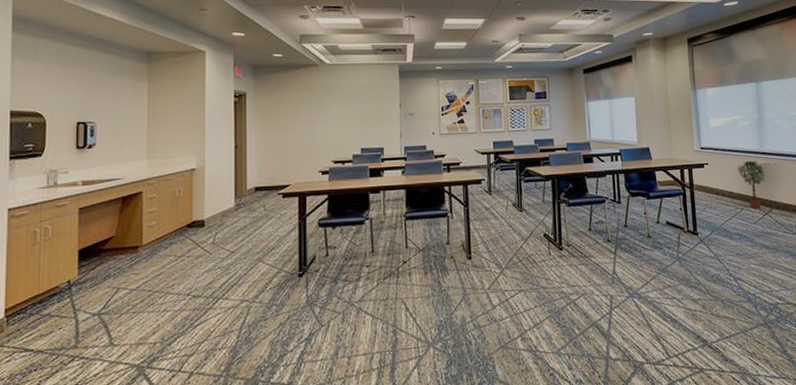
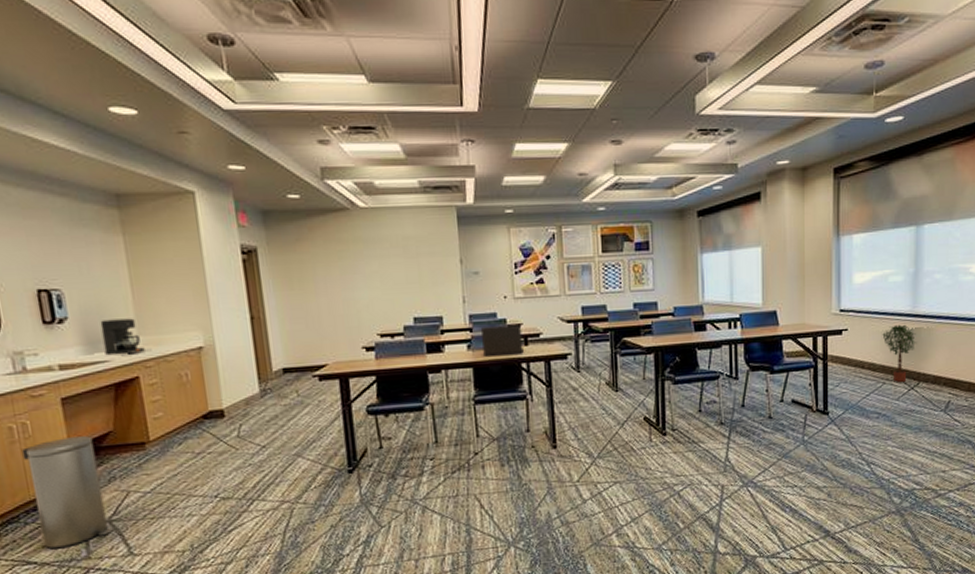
pedal bin: none [40,240,100,339] -> present [22,436,113,550]
coffee maker: none [119,145,150,175] -> present [100,318,145,356]
laptop: none [413,156,446,180] -> present [480,325,524,356]

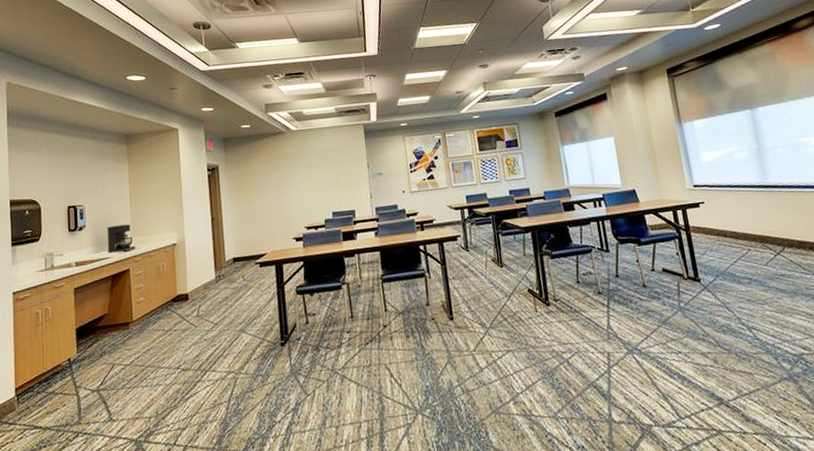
pedal bin: present [22,436,113,550] -> none [43,318,99,416]
laptop: present [480,325,524,356] -> none [385,214,421,241]
potted tree: present [882,324,917,382] -> none [738,194,774,249]

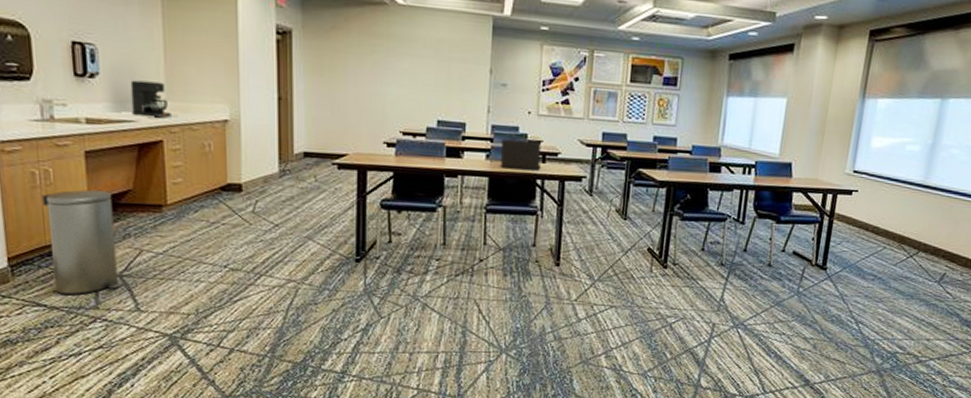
pedal bin: none [43,318,99,416] -> present [42,190,123,296]
laptop: none [385,214,421,241] -> present [500,139,542,170]

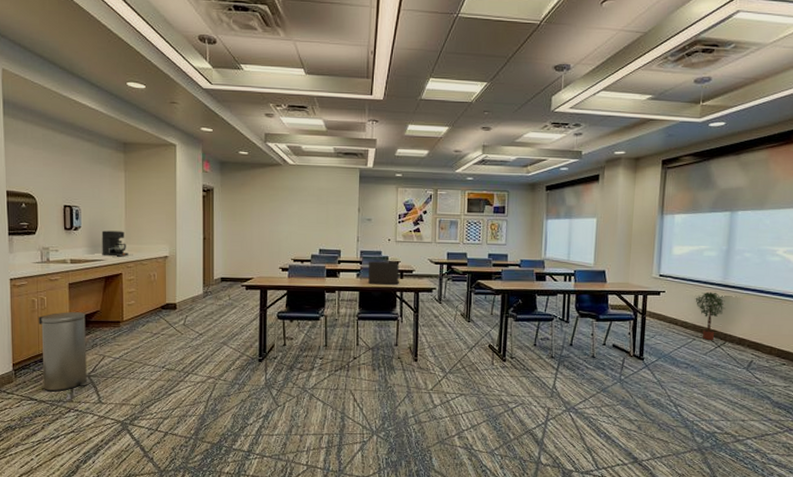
potted tree: none [891,192,924,249] -> present [695,291,726,340]

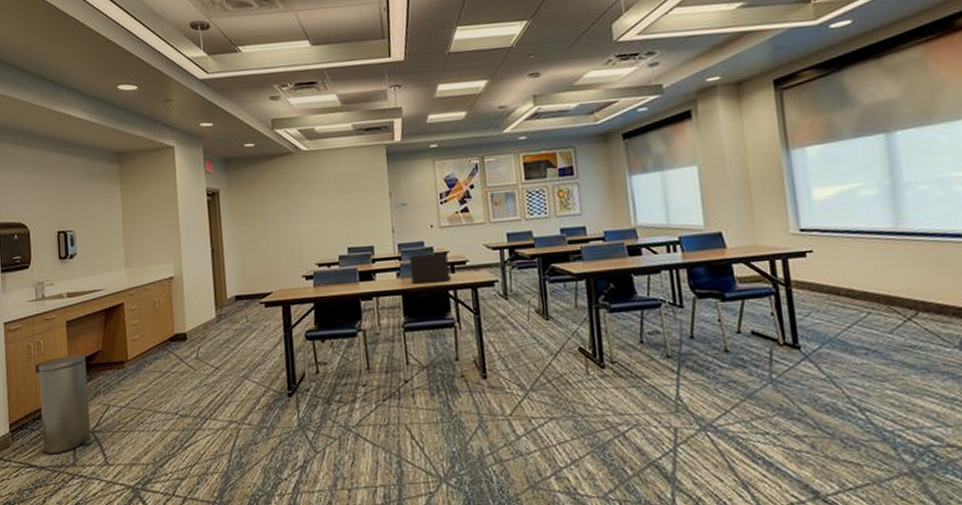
coffee maker: present [101,230,129,257] -> none [99,253,130,285]
potted tree: present [695,291,726,340] -> none [859,243,908,312]

